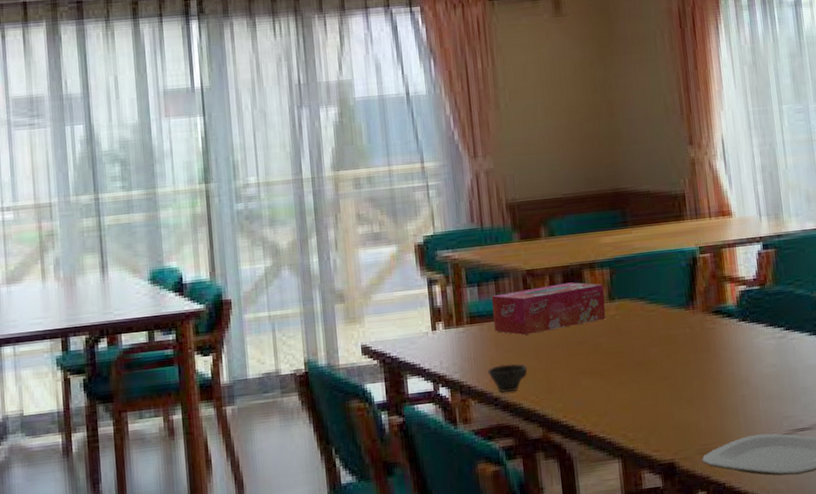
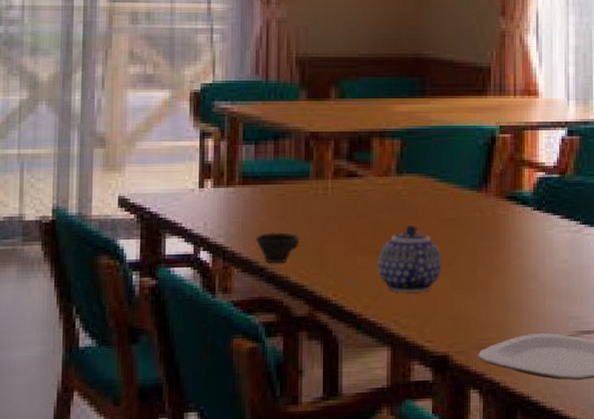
tissue box: present [491,282,606,335] -> none [268,150,392,202]
teapot: none [601,346,661,409] -> present [379,226,442,294]

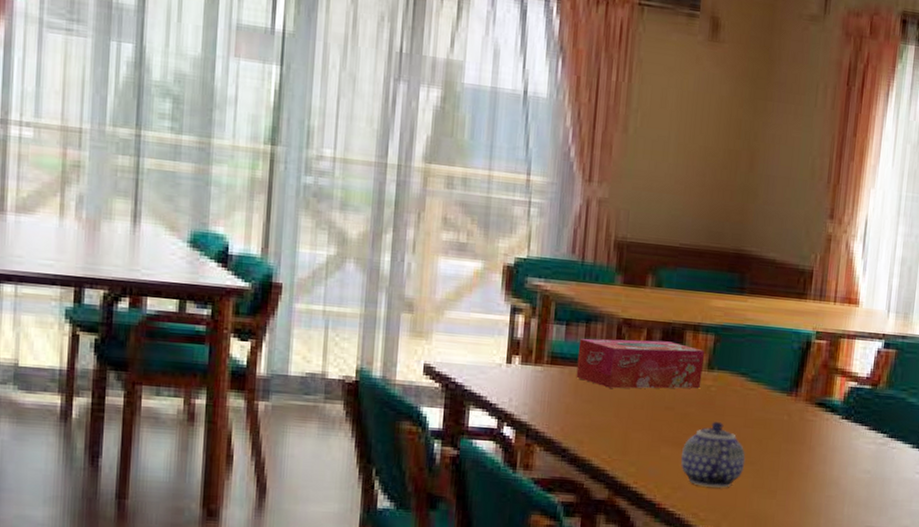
cup: present [256,232,300,263] -> none [560,415,605,446]
tissue box: none [268,150,392,202] -> present [576,338,704,389]

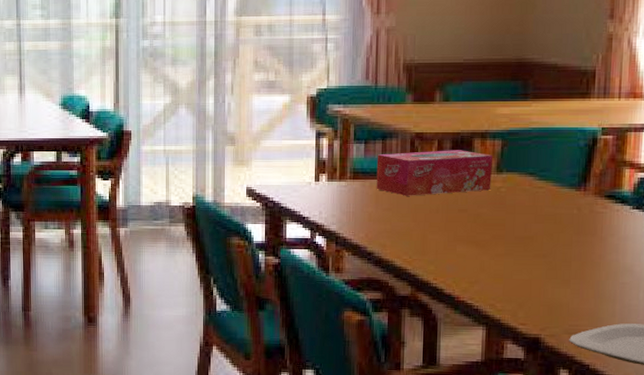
teapot: present [681,422,746,488] -> none [476,220,538,281]

